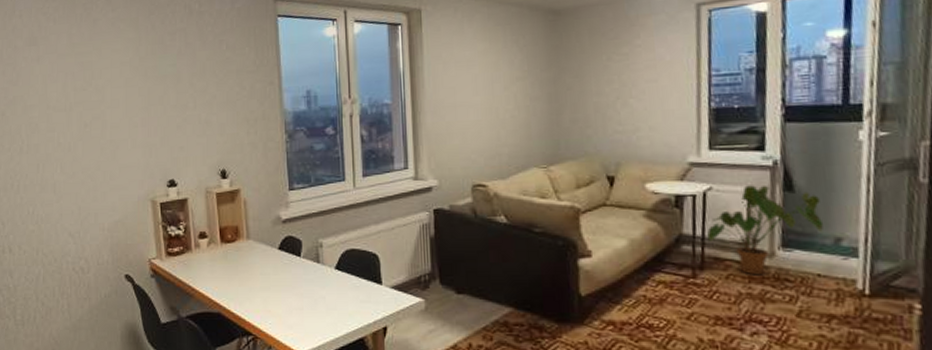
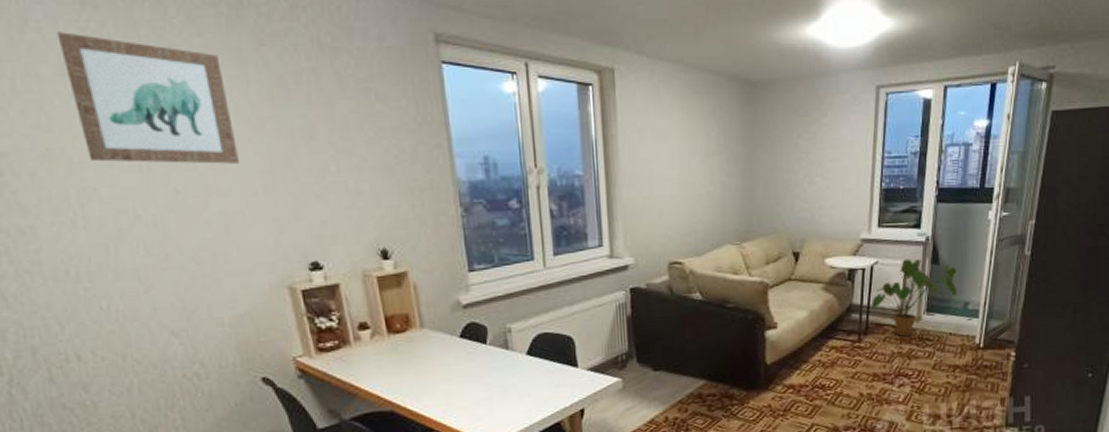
wall art: none [30,16,128,105] -> present [56,32,239,164]

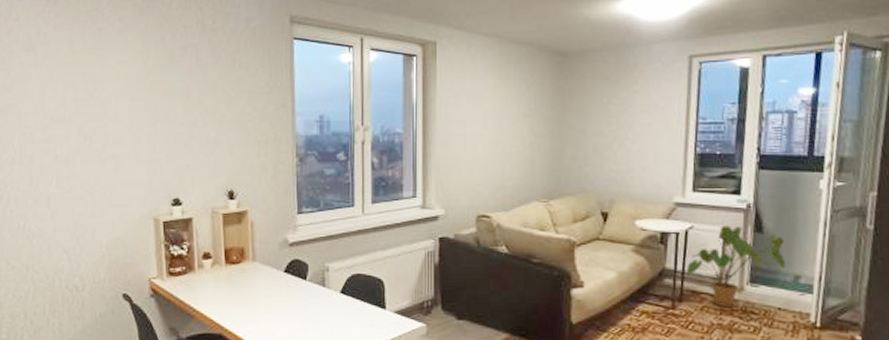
wall art: present [56,32,239,164] -> none [27,20,133,117]

